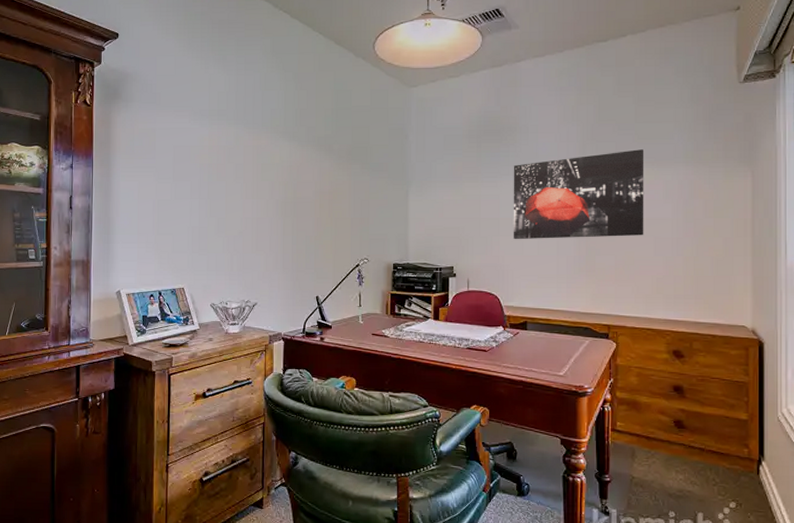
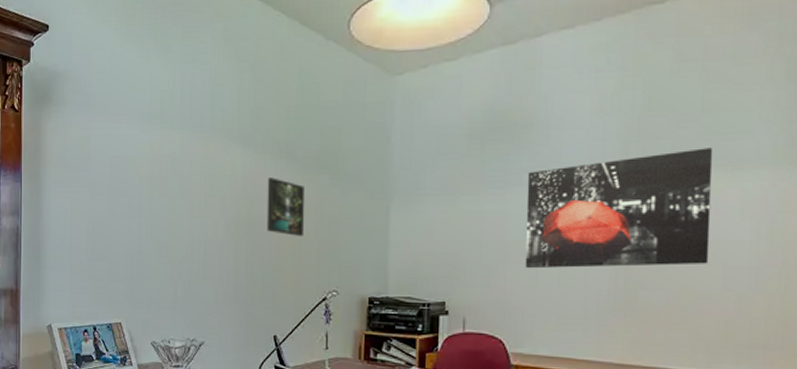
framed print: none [309,166,340,215] -> present [266,177,304,237]

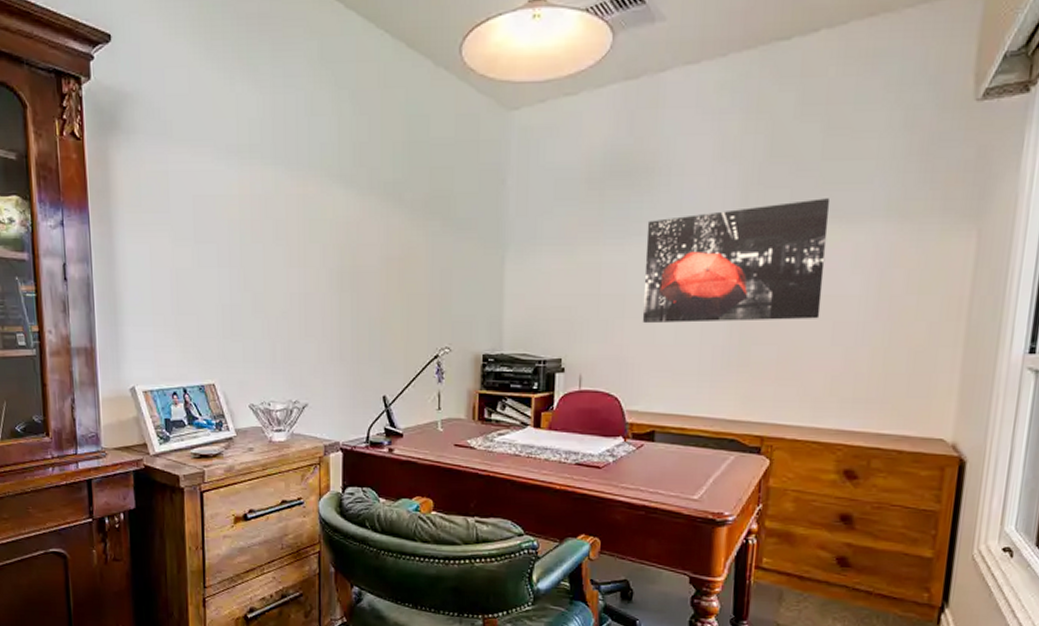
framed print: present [266,177,304,237] -> none [373,223,413,290]

